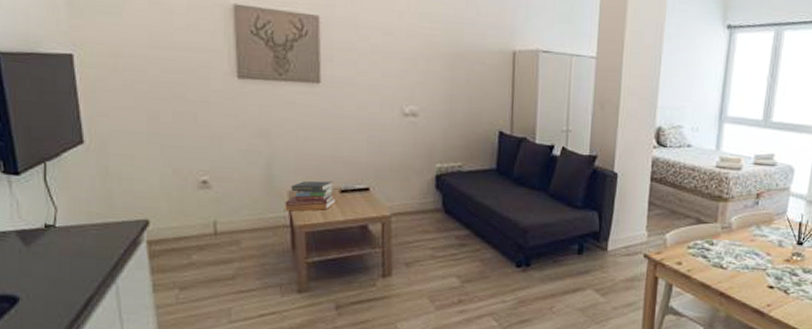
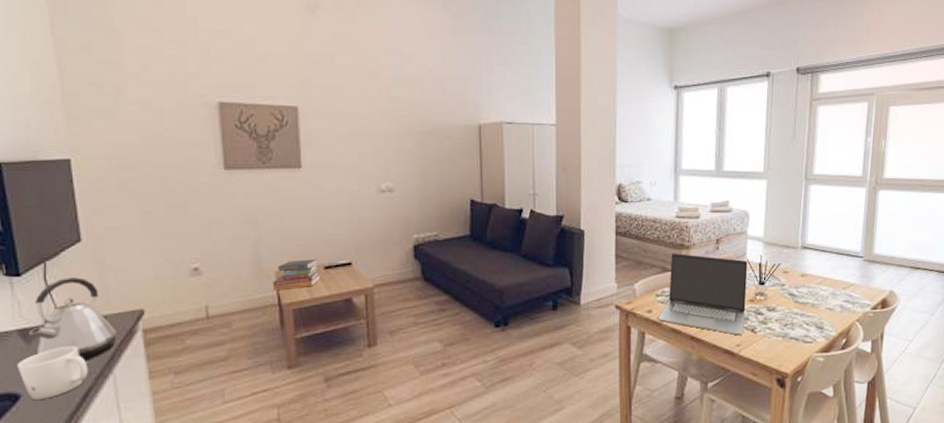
mug: none [16,251,90,304] -> present [17,346,88,400]
kettle: none [29,180,120,268] -> present [29,277,117,361]
laptop: none [688,204,787,296] -> present [658,253,748,336]

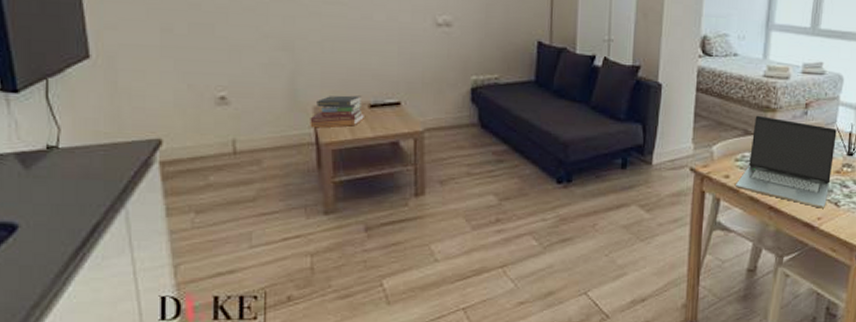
mug: present [17,346,88,400] -> none [14,174,97,231]
kettle: present [29,277,117,361] -> none [29,98,130,192]

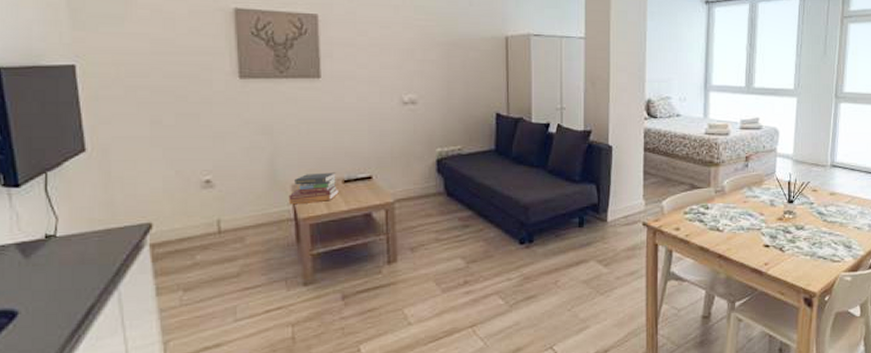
laptop: present [736,115,837,208] -> none [686,170,777,254]

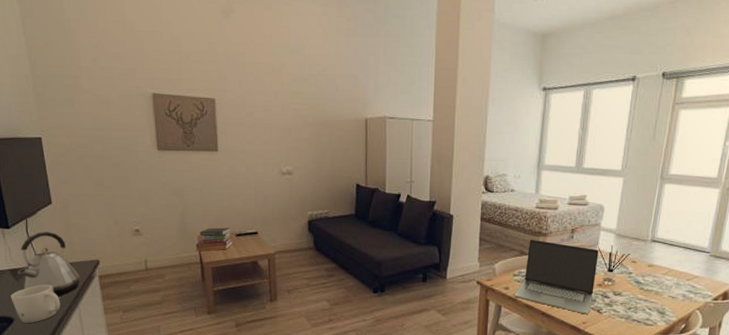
mug: none [15,261,91,317] -> present [10,284,61,323]
kettle: none [28,189,122,276] -> present [18,232,80,297]
laptop: none [686,170,777,254] -> present [514,239,599,315]

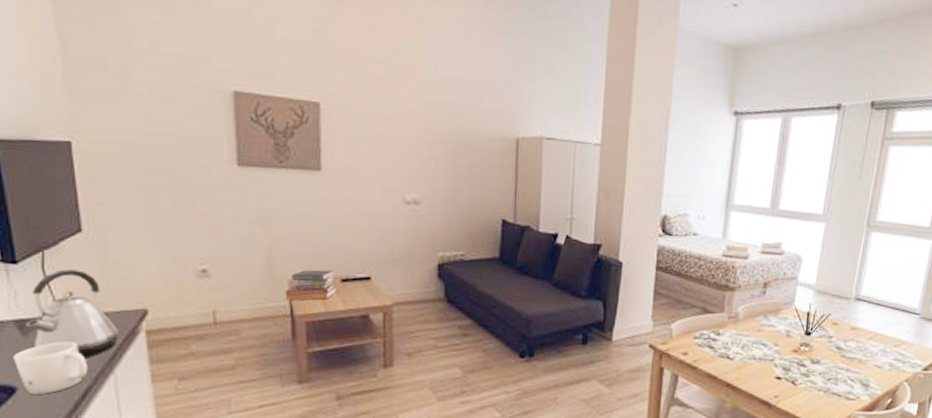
laptop: present [514,239,599,315] -> none [694,294,795,387]

